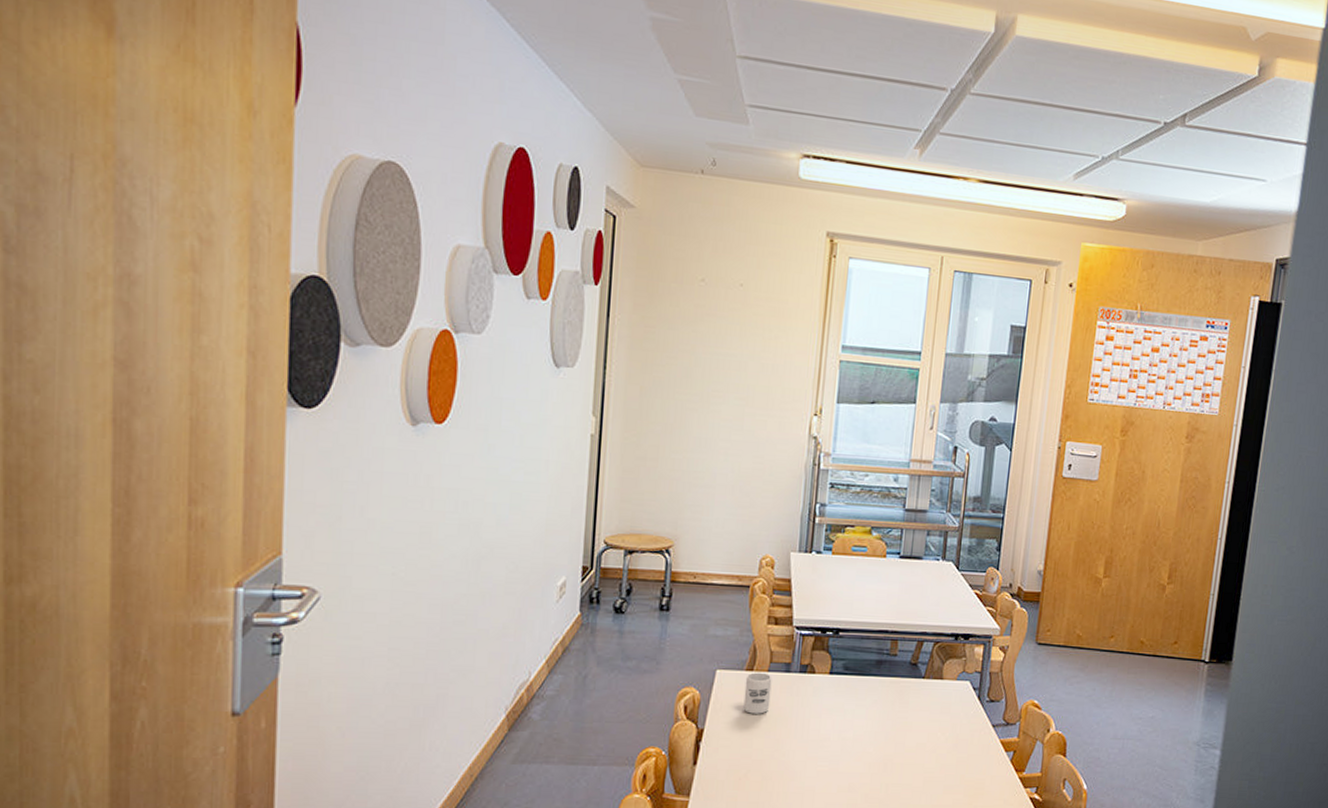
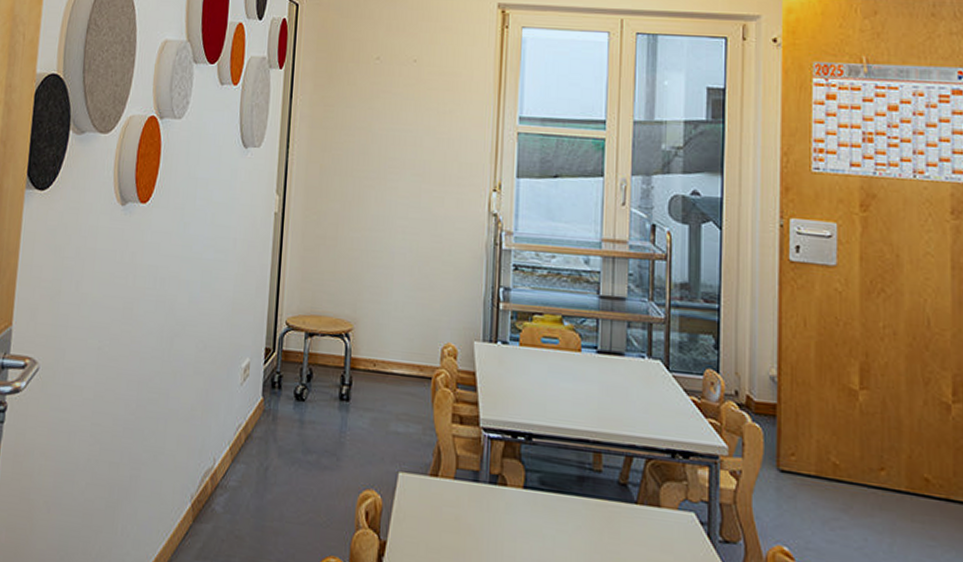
cup: present [743,672,772,714] -> none [428,479,459,530]

